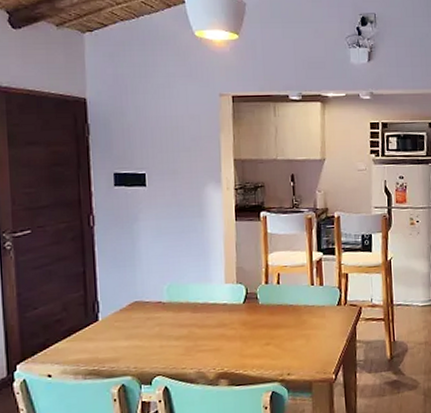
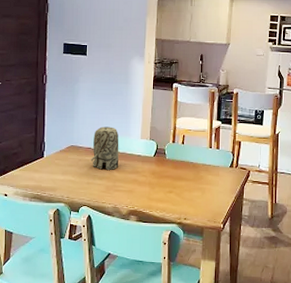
toy elephant: none [162,272,200,328] -> present [91,126,119,170]

